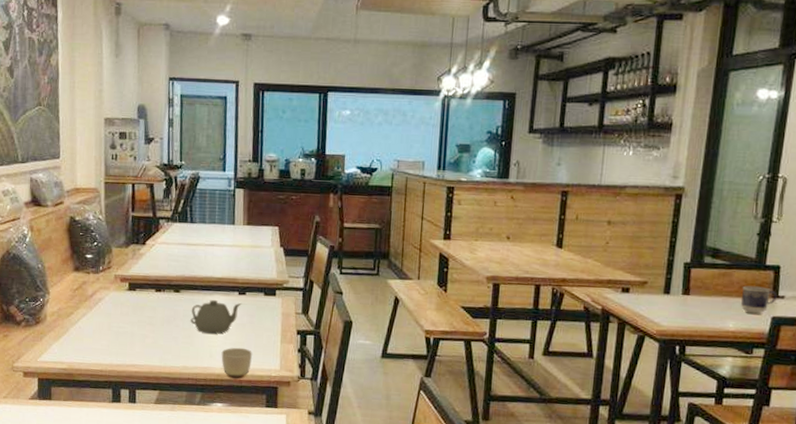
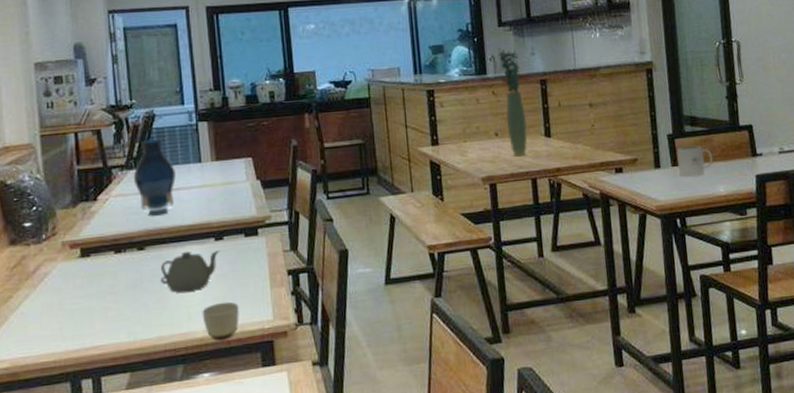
vase: none [176,198,212,265] -> present [133,139,176,216]
vase: none [519,155,544,262] -> present [498,48,528,157]
mug: none [688,276,729,309] -> present [676,145,713,178]
cup: present [740,285,777,314] -> none [723,147,756,175]

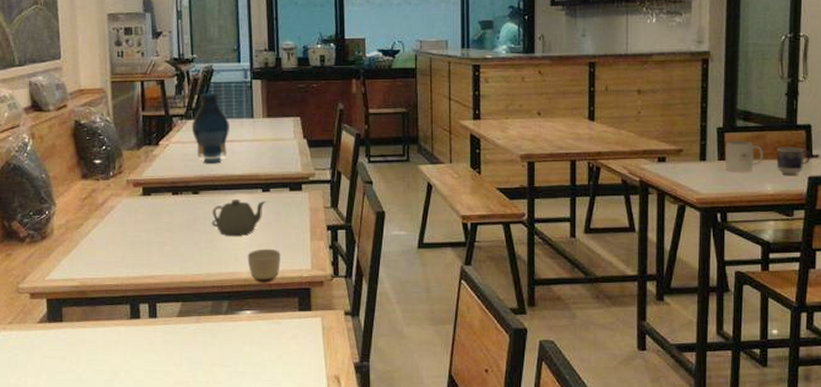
vase: present [498,48,528,157] -> none [547,28,570,137]
cup: none [723,147,756,175] -> present [776,147,811,175]

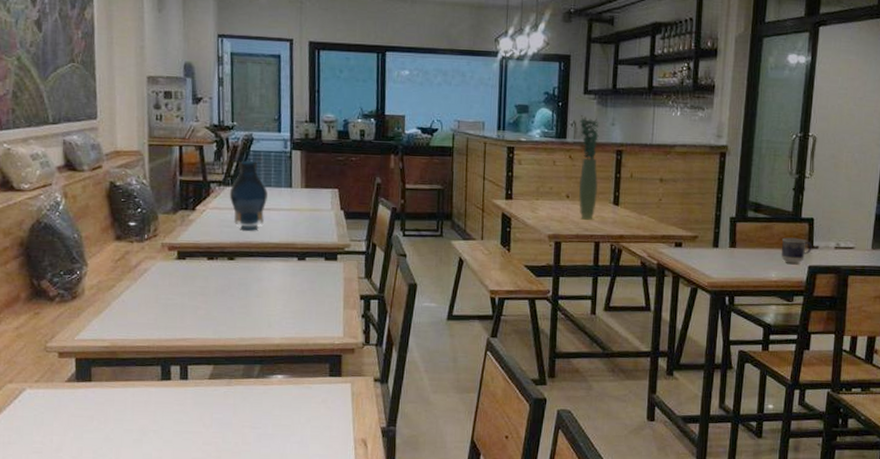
teapot: present [212,198,266,236] -> none [246,266,301,302]
cup: present [247,248,281,283] -> none [280,315,314,349]
vase: none [547,28,570,137] -> present [579,115,599,220]
mug: present [724,140,764,173] -> none [735,229,771,261]

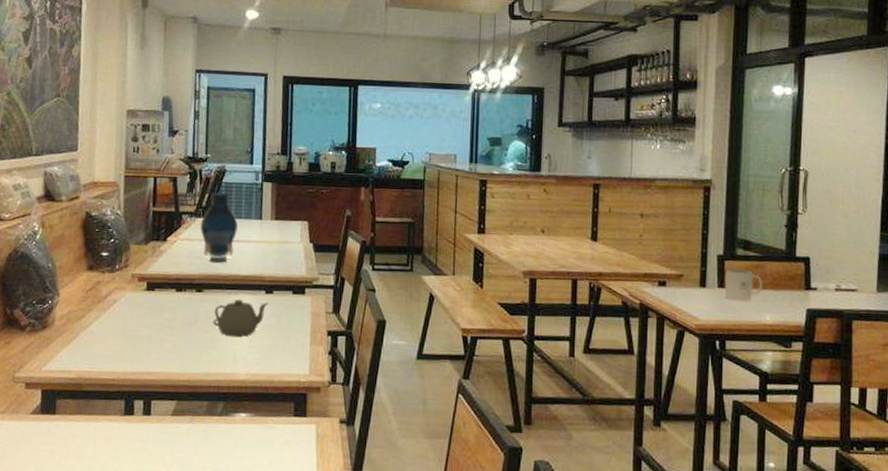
teapot: none [246,266,301,302] -> present [213,299,268,336]
vase: present [579,115,599,220] -> none [554,148,575,256]
mug: none [735,229,771,261] -> present [724,268,763,302]
cup: present [781,237,812,264] -> none [775,277,810,307]

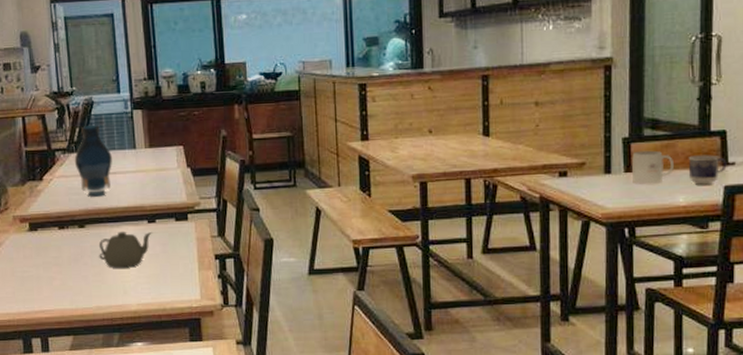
cup: none [775,277,810,307] -> present [688,155,727,185]

